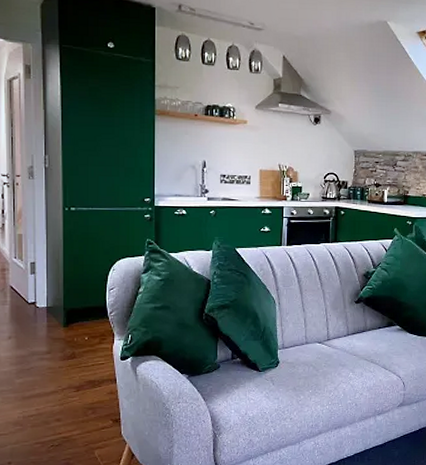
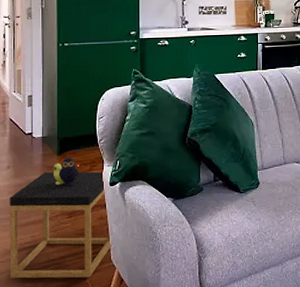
side table: none [12,330,123,453] -> present [9,158,112,279]

